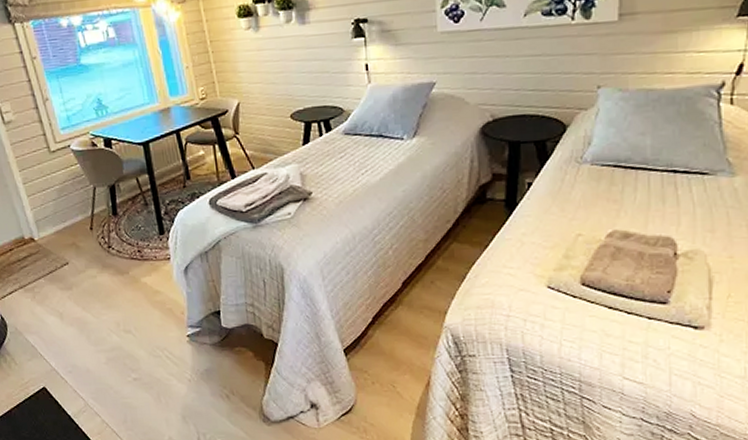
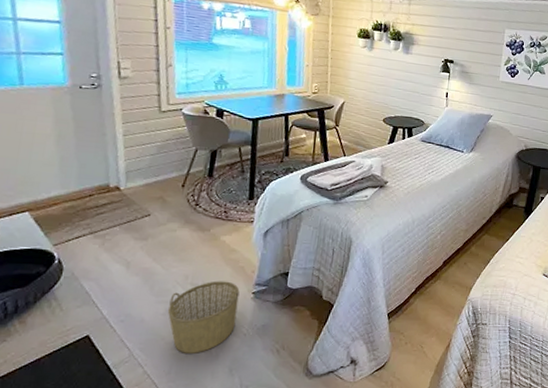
basket: none [108,325,178,402] -> present [167,281,240,353]

